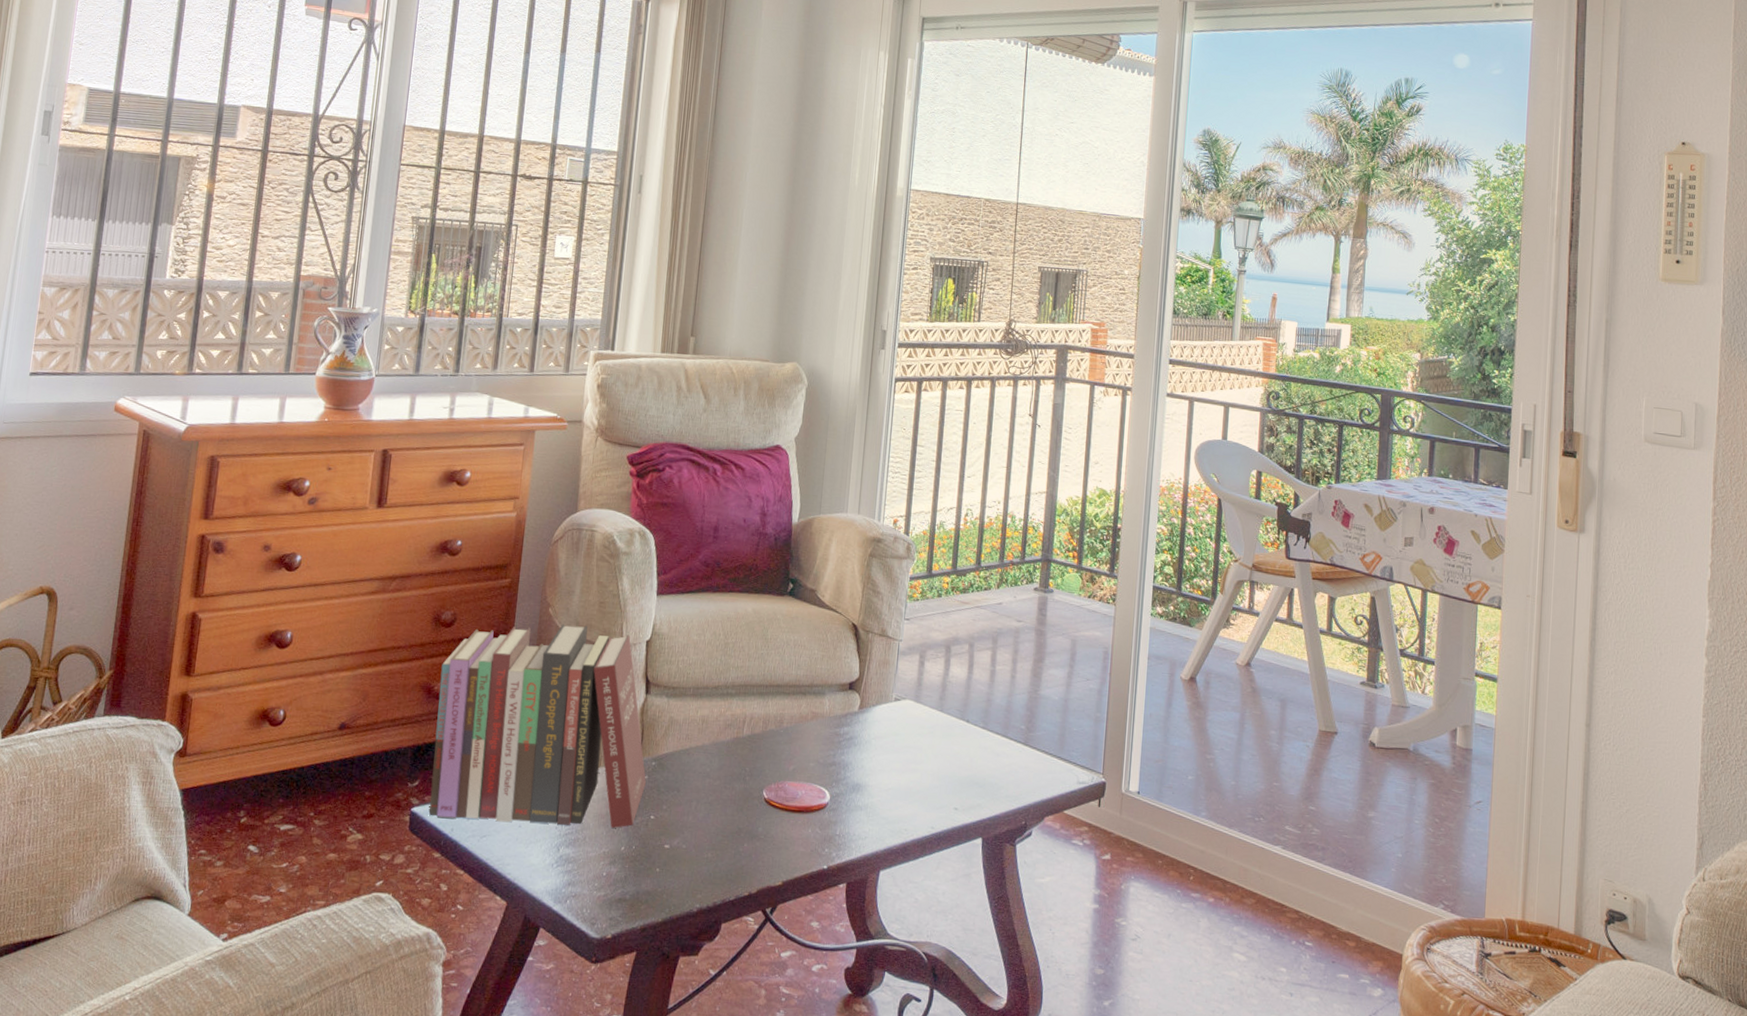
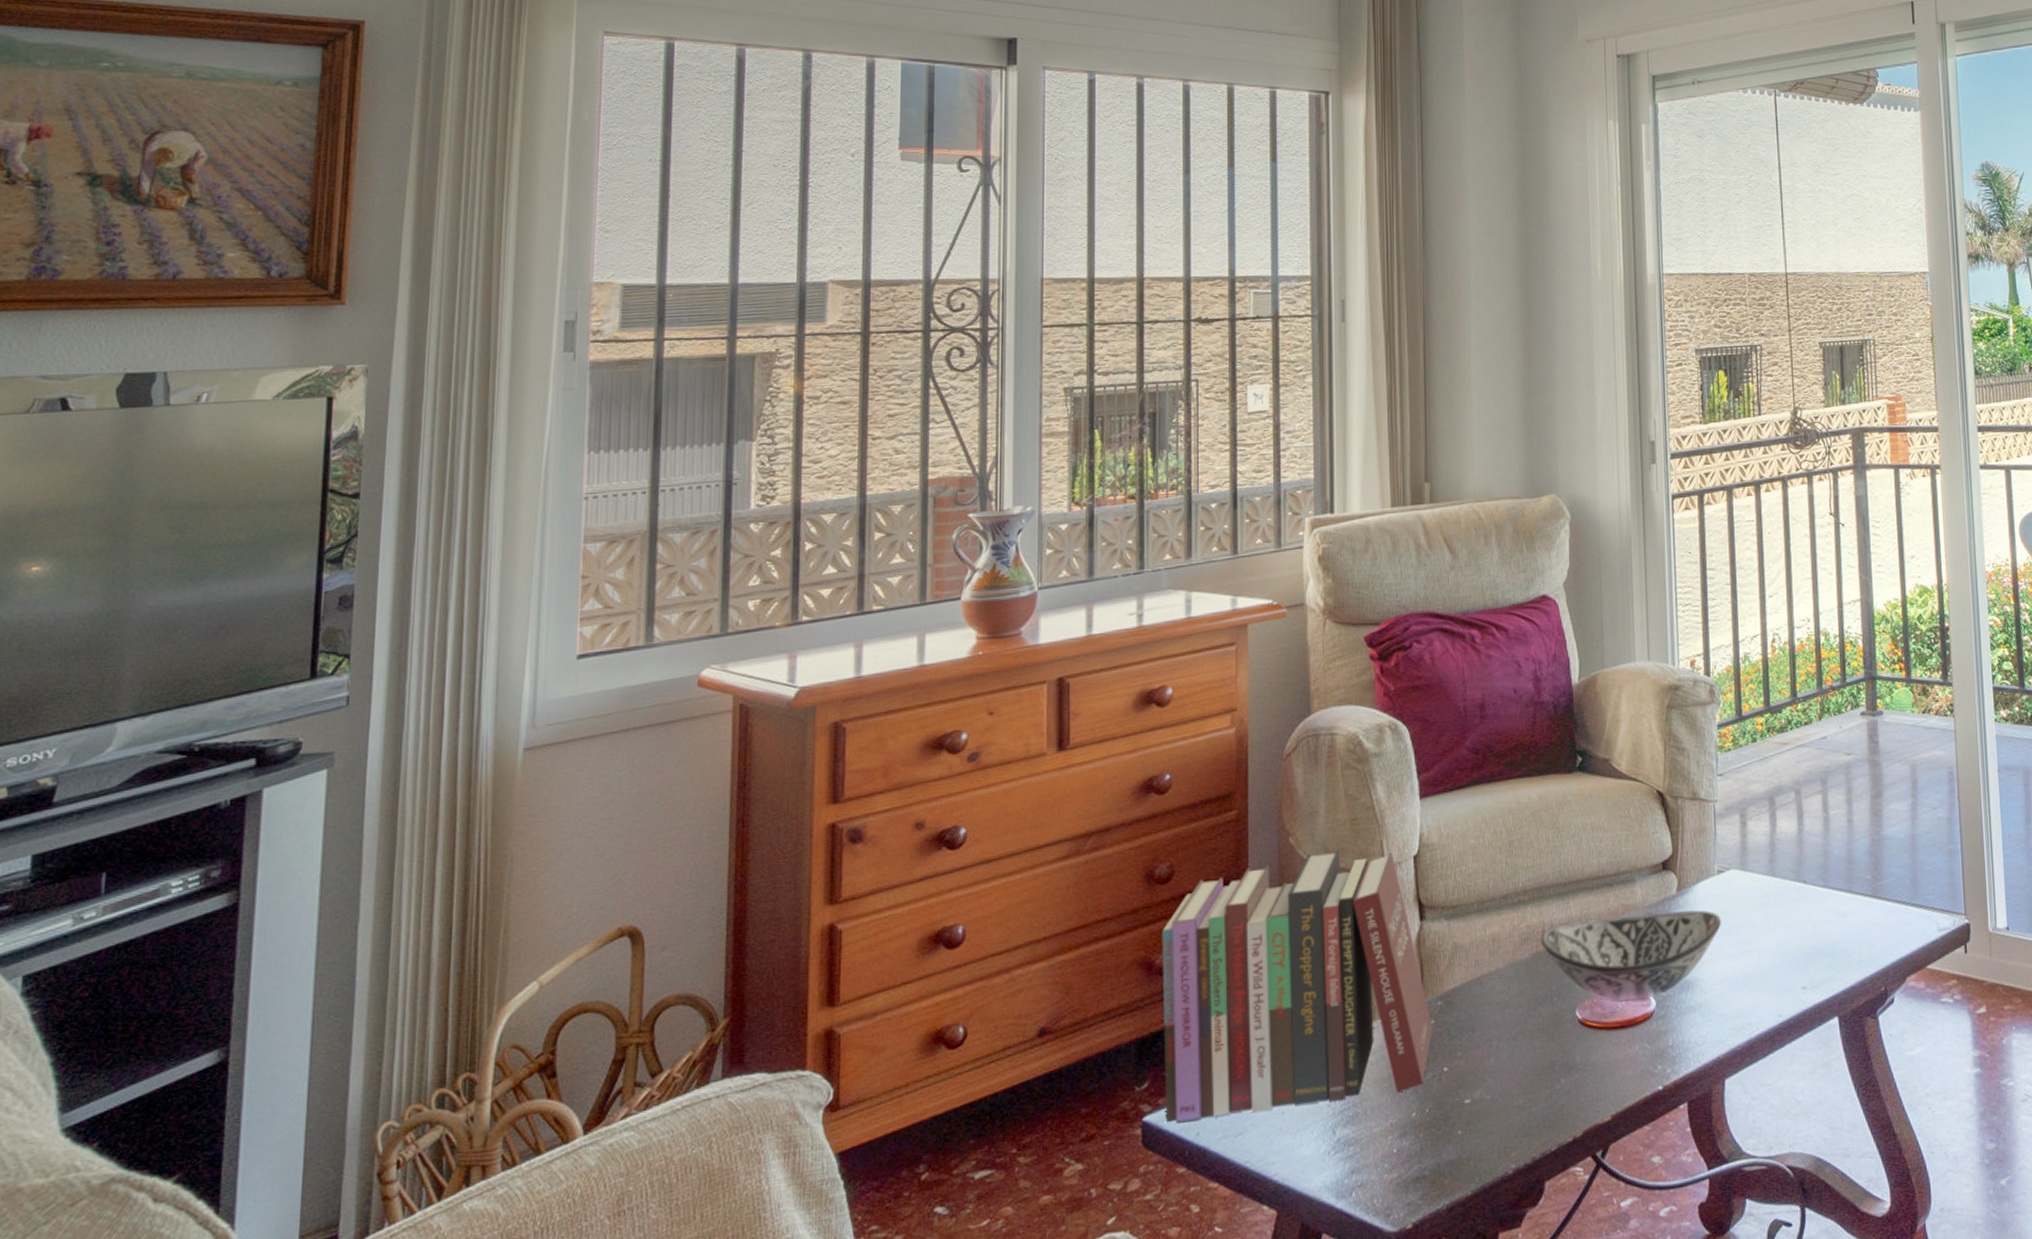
decorative bowl: none [740,717,893,793] -> present [1540,910,1721,1003]

